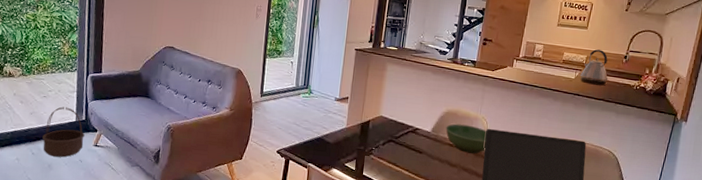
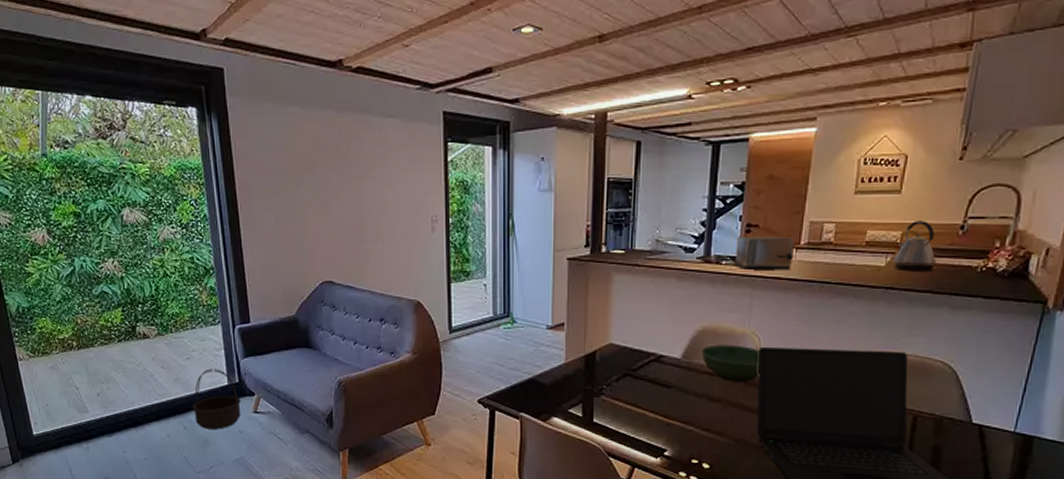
toaster: none [474,47,516,75] -> present [735,236,795,271]

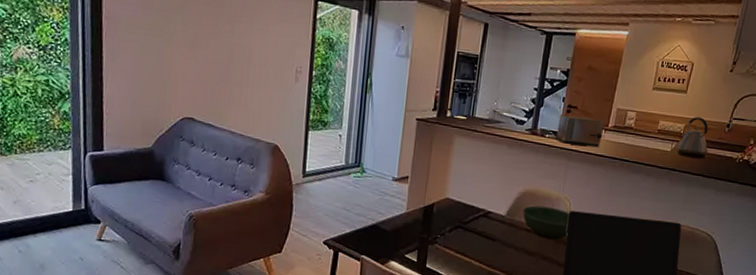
basket: present [193,368,241,429] -> none [31,193,85,255]

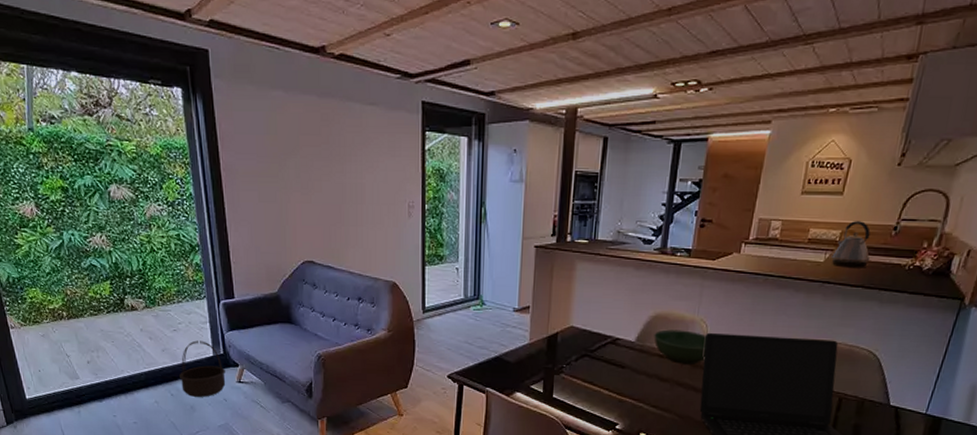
basket: none [31,193,85,255] -> present [179,340,226,397]
toaster: present [556,115,605,148] -> none [689,230,744,264]

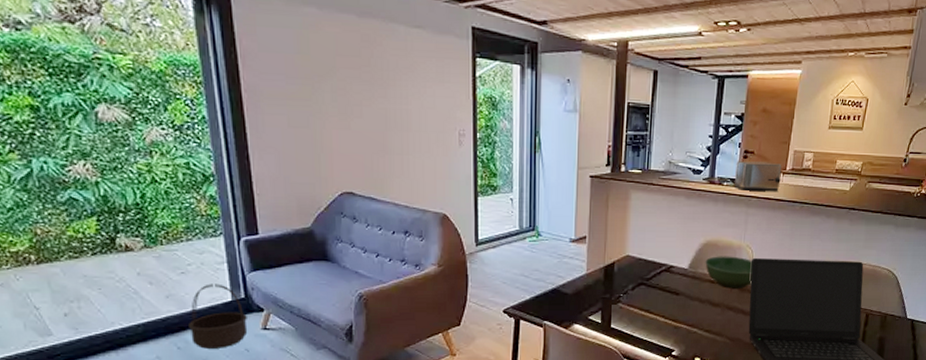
toaster: none [689,230,744,264] -> present [735,161,782,192]
kettle: present [831,221,871,268] -> none [855,154,887,196]

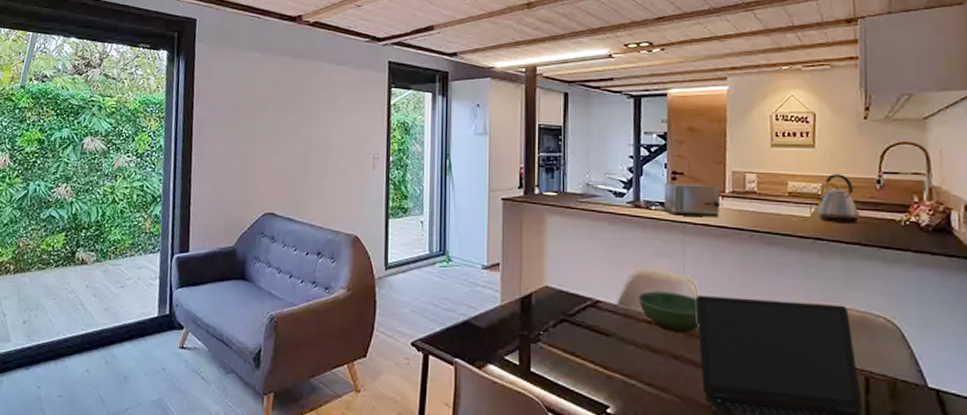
basket: present [188,283,248,349] -> none [118,298,168,366]
kettle: none [855,154,887,196] -> present [818,174,861,224]

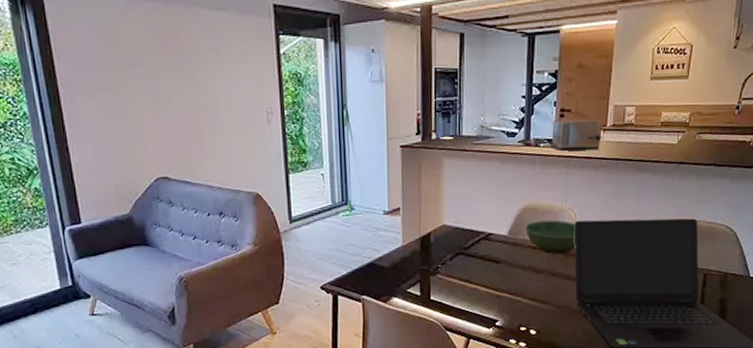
kettle: present [818,174,861,224] -> none [684,102,719,148]

